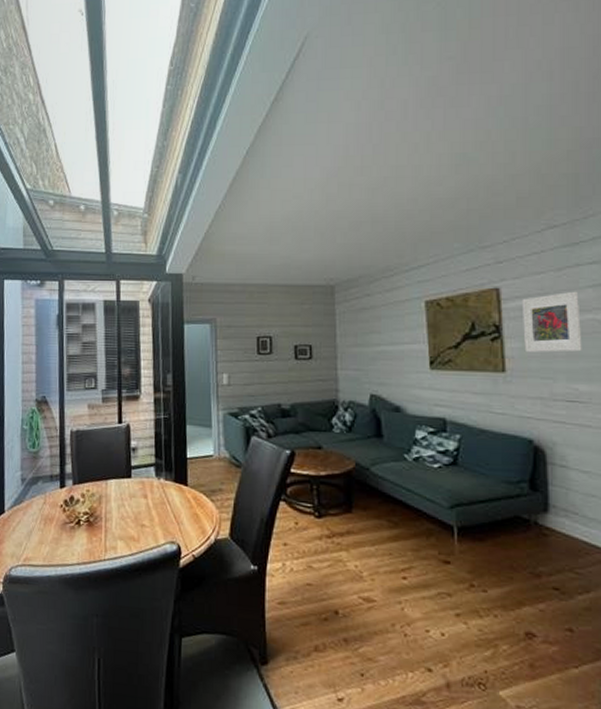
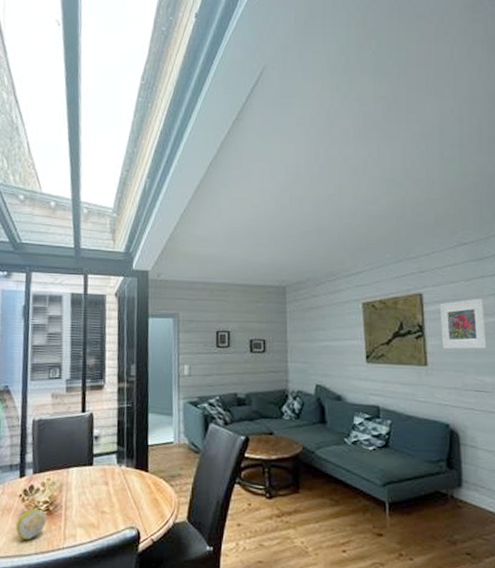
fruit: none [57,519,88,551] -> present [15,508,47,541]

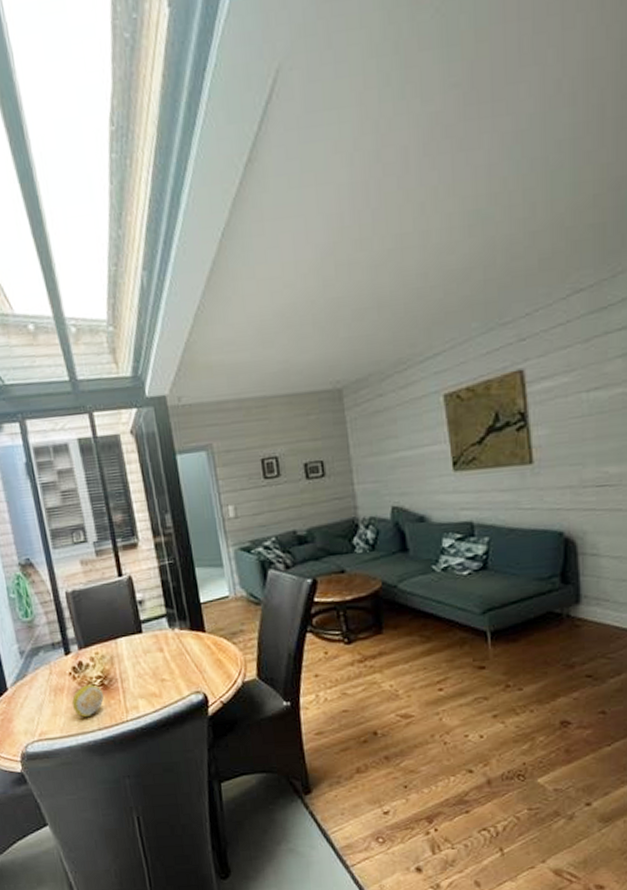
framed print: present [440,298,487,349] -> none [547,363,612,438]

